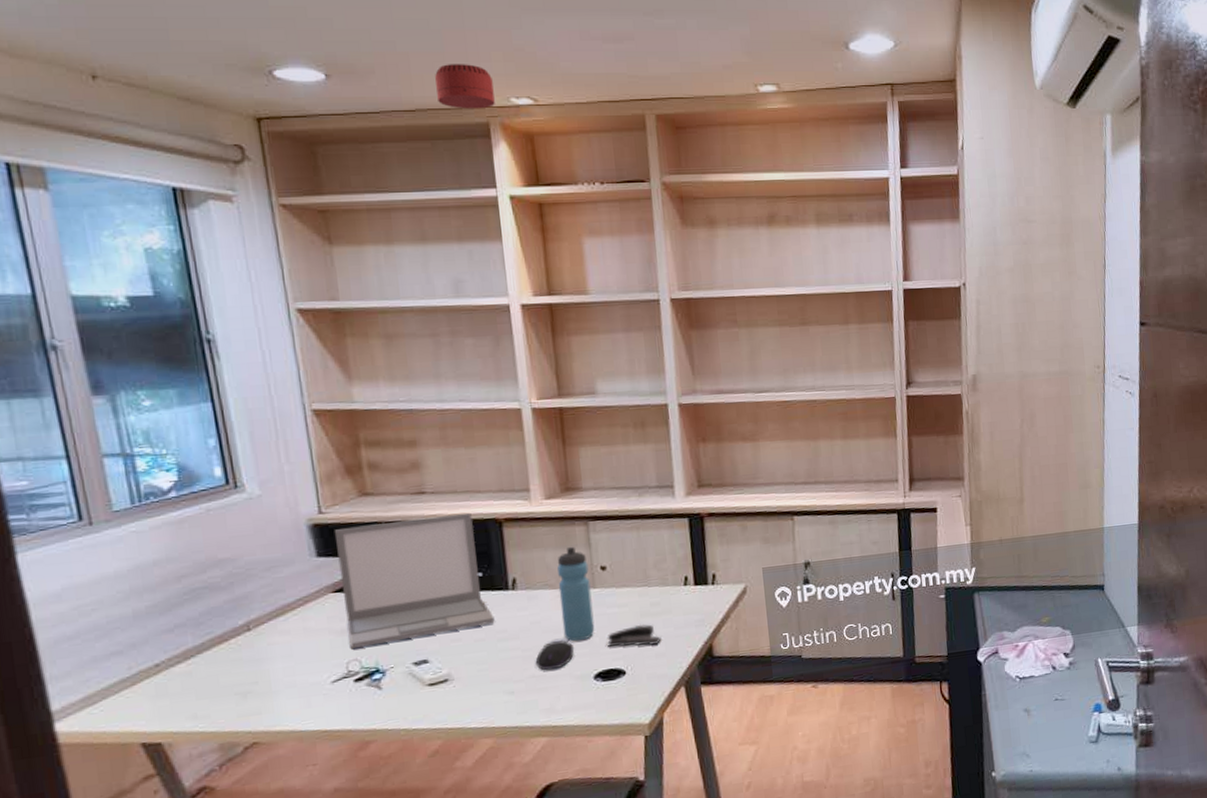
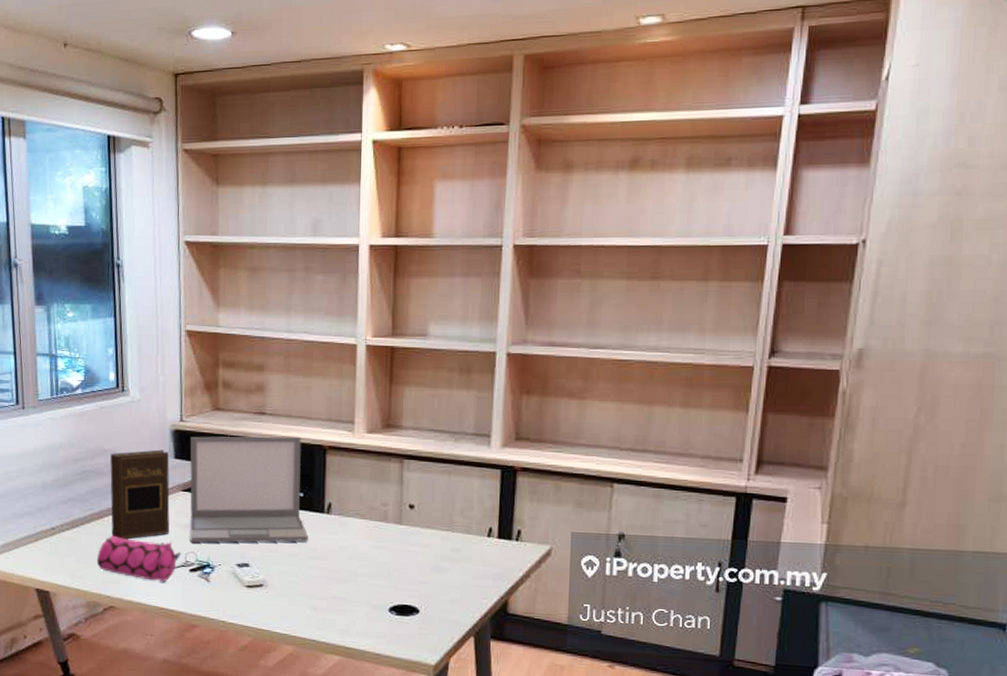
pencil case: none [226,653,340,704] -> present [96,535,180,583]
book: none [228,549,322,662] -> present [110,449,170,540]
smoke detector: present [435,64,495,109] -> none [321,14,372,58]
computer mouse: present [535,639,575,671] -> none [338,568,375,595]
water bottle: present [557,546,595,642] -> none [367,481,398,573]
stapler: present [606,624,662,647] -> none [404,567,458,590]

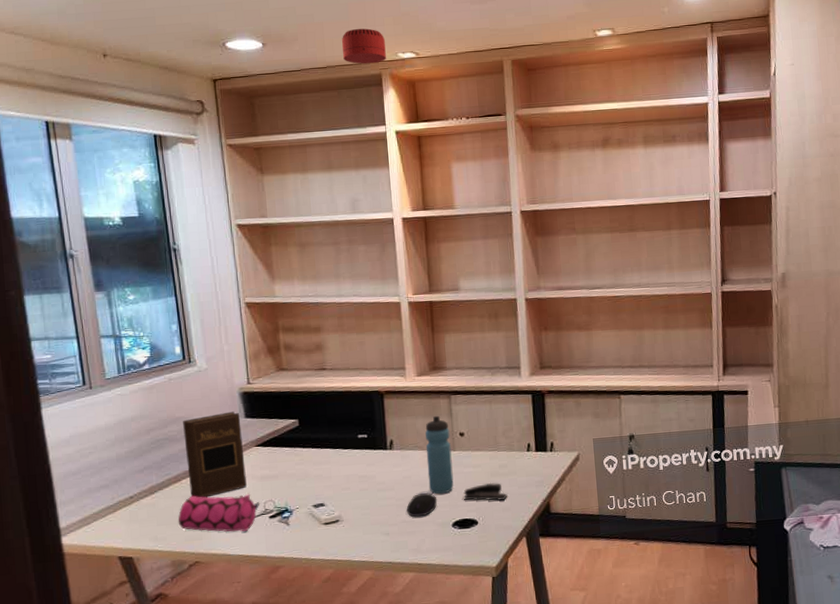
laptop: present [190,436,309,543] -> none [258,385,376,492]
smoke detector: none [321,14,372,58] -> present [342,28,386,64]
computer mouse: none [338,568,375,595] -> present [406,492,438,517]
water bottle: none [367,481,398,573] -> present [425,415,454,494]
stapler: none [404,567,458,590] -> present [463,482,508,501]

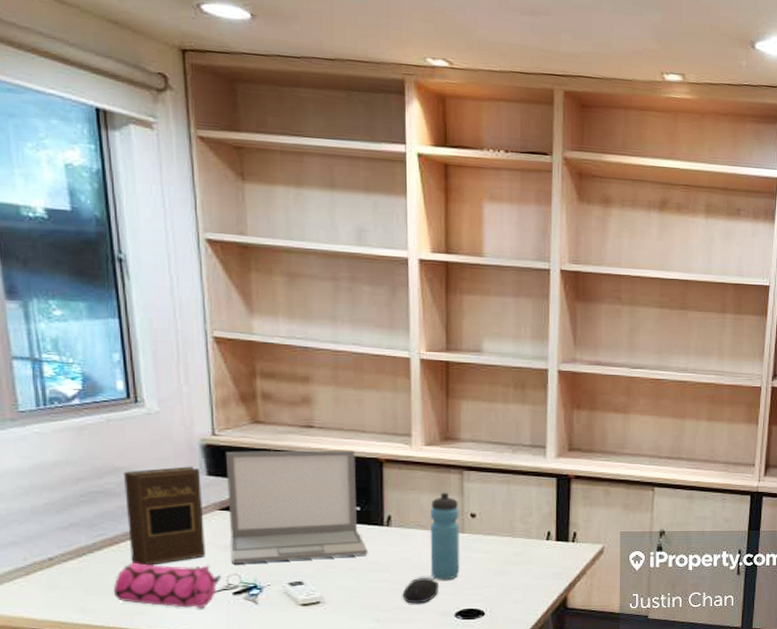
laptop: none [258,385,376,492] -> present [225,450,368,565]
smoke detector: present [342,28,386,64] -> none [357,17,412,66]
stapler: present [463,482,508,501] -> none [469,571,521,591]

